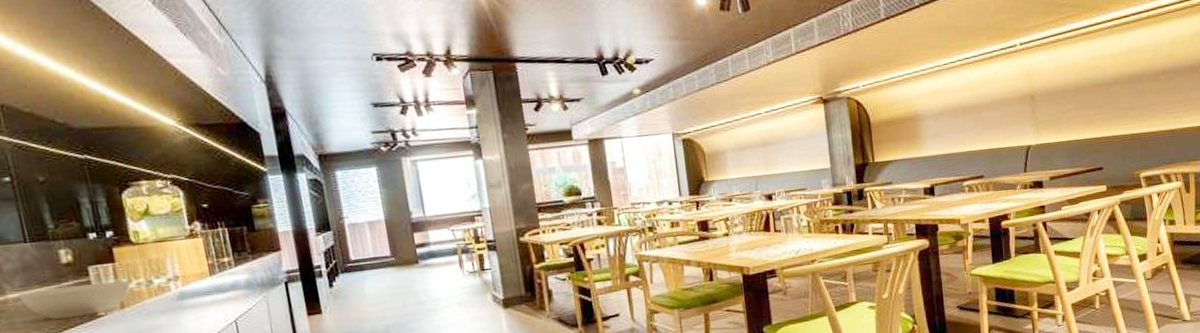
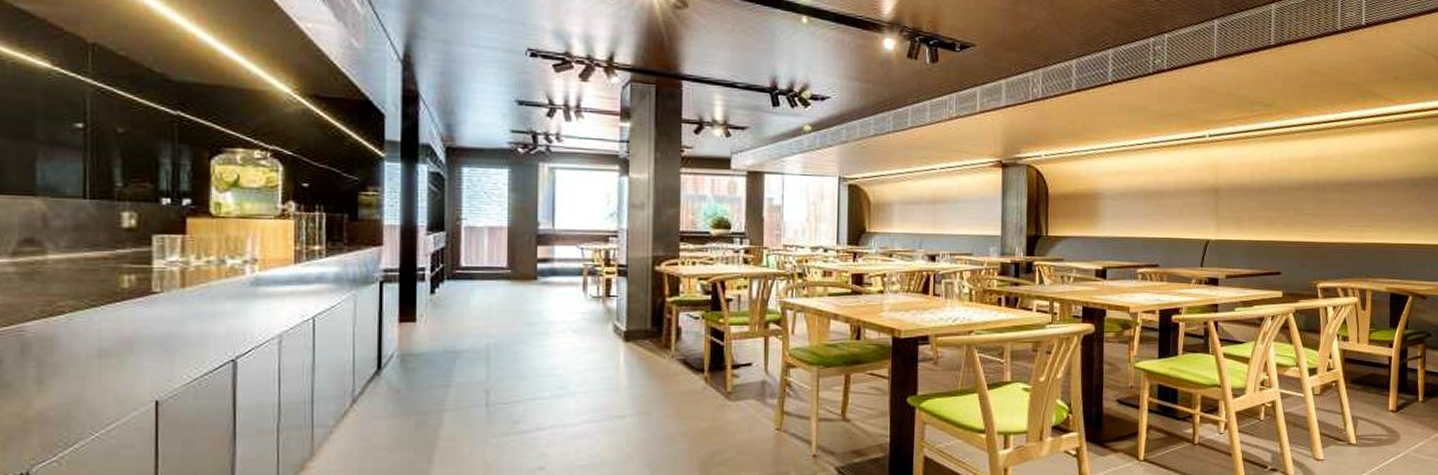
bowl: present [19,280,132,319] -> none [62,254,200,291]

